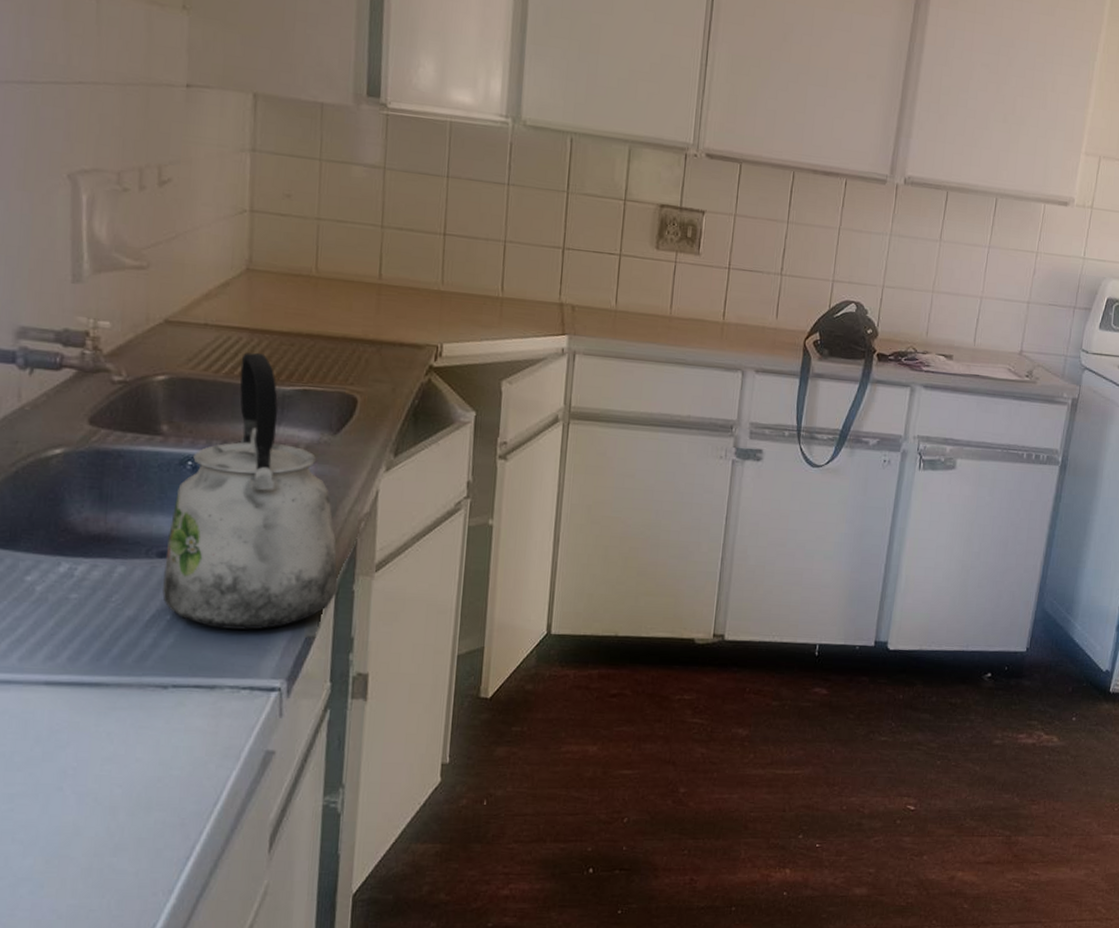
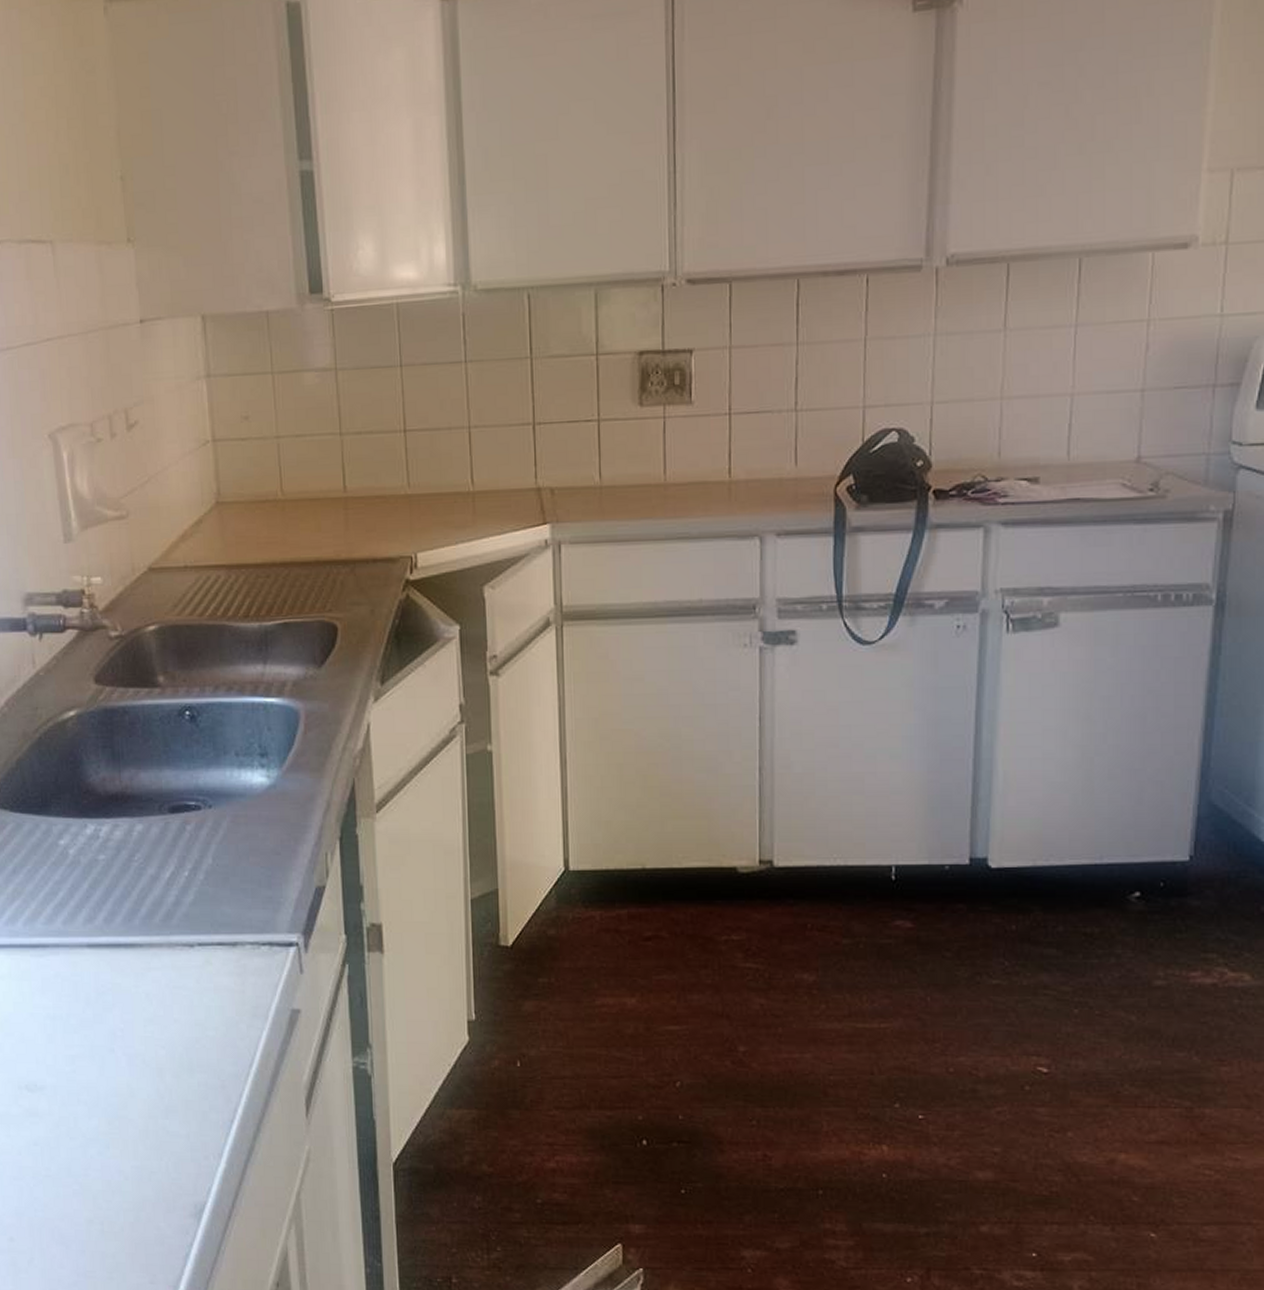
kettle: present [162,352,338,630] -> none [177,590,342,882]

